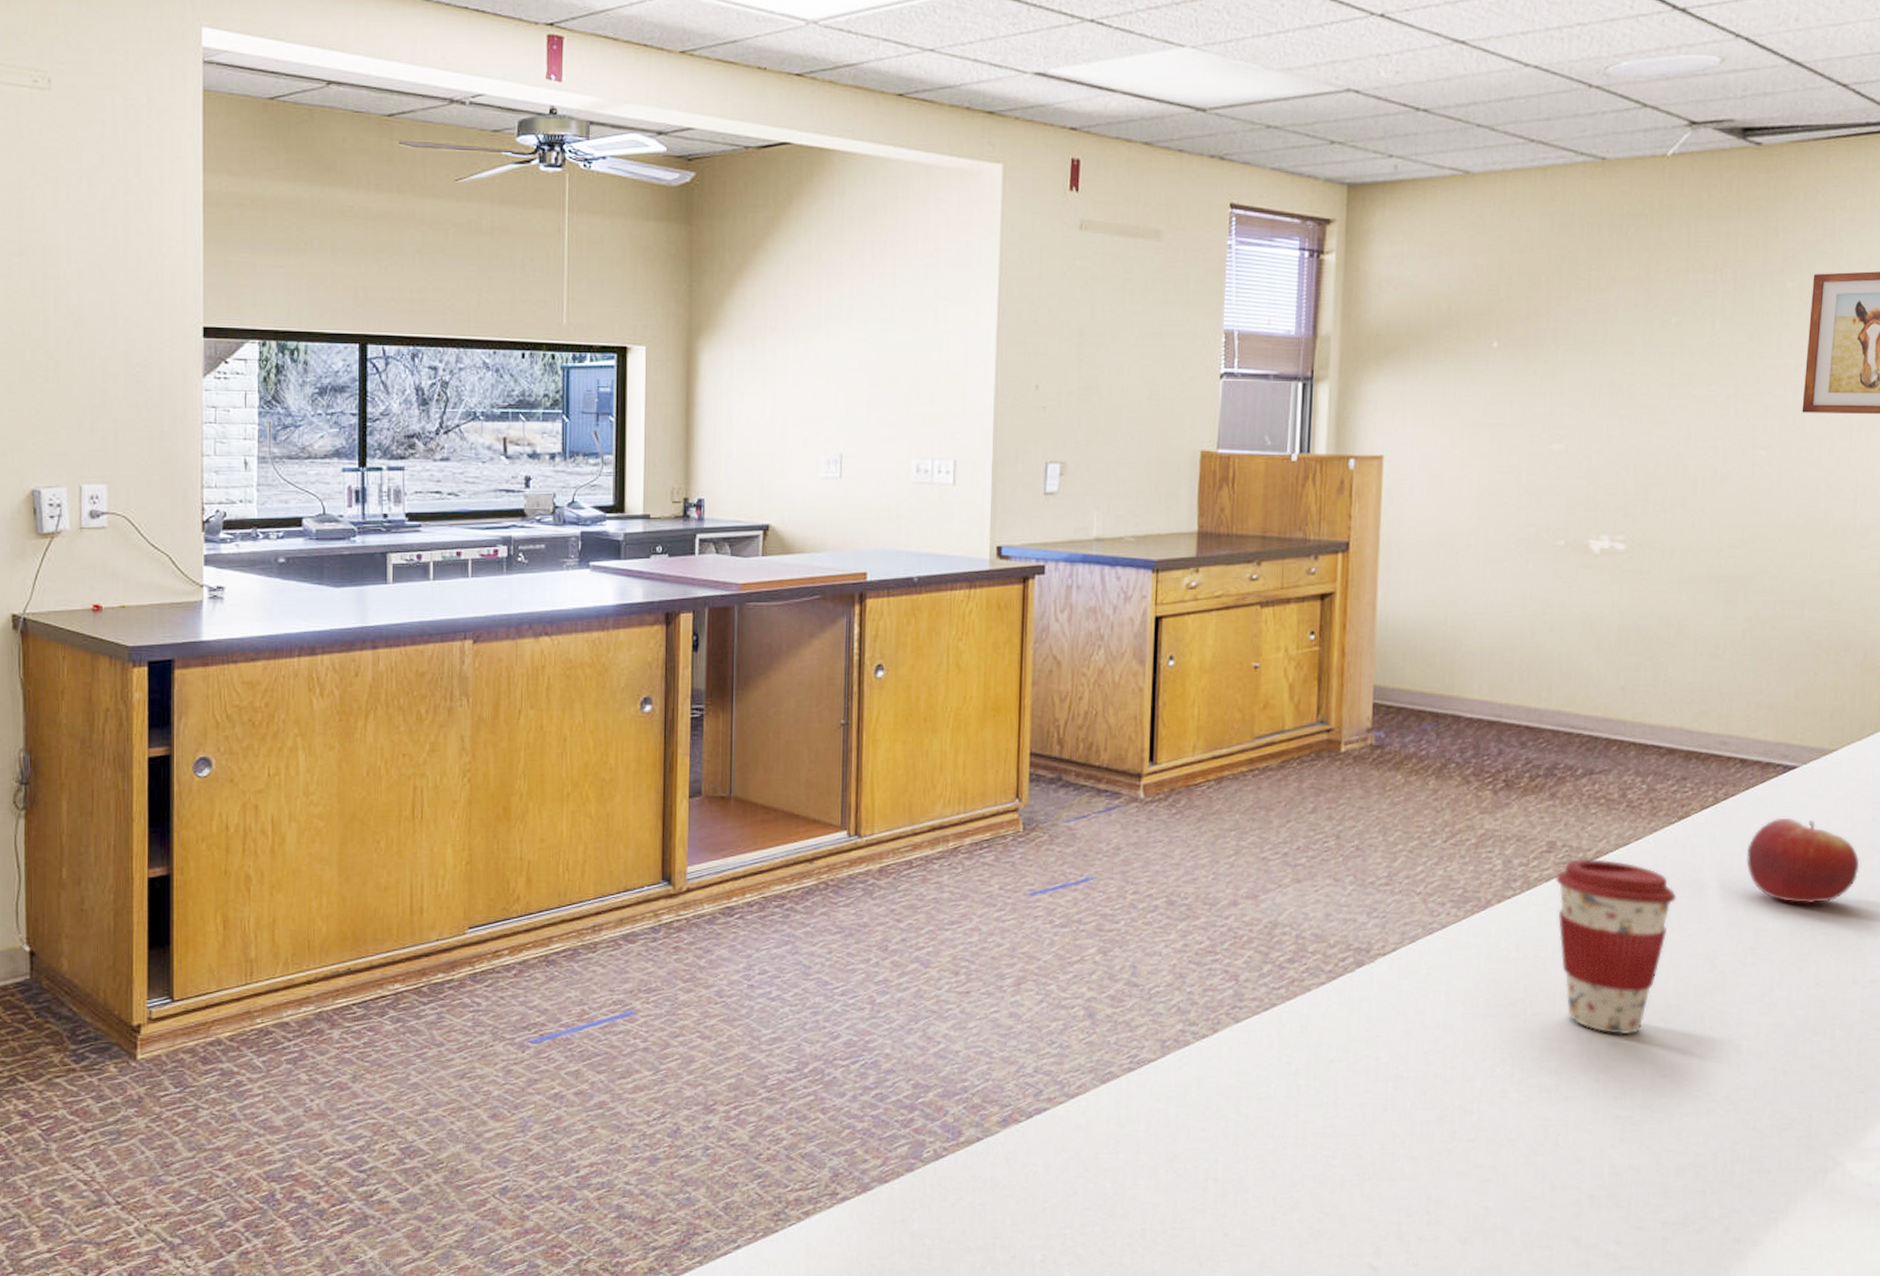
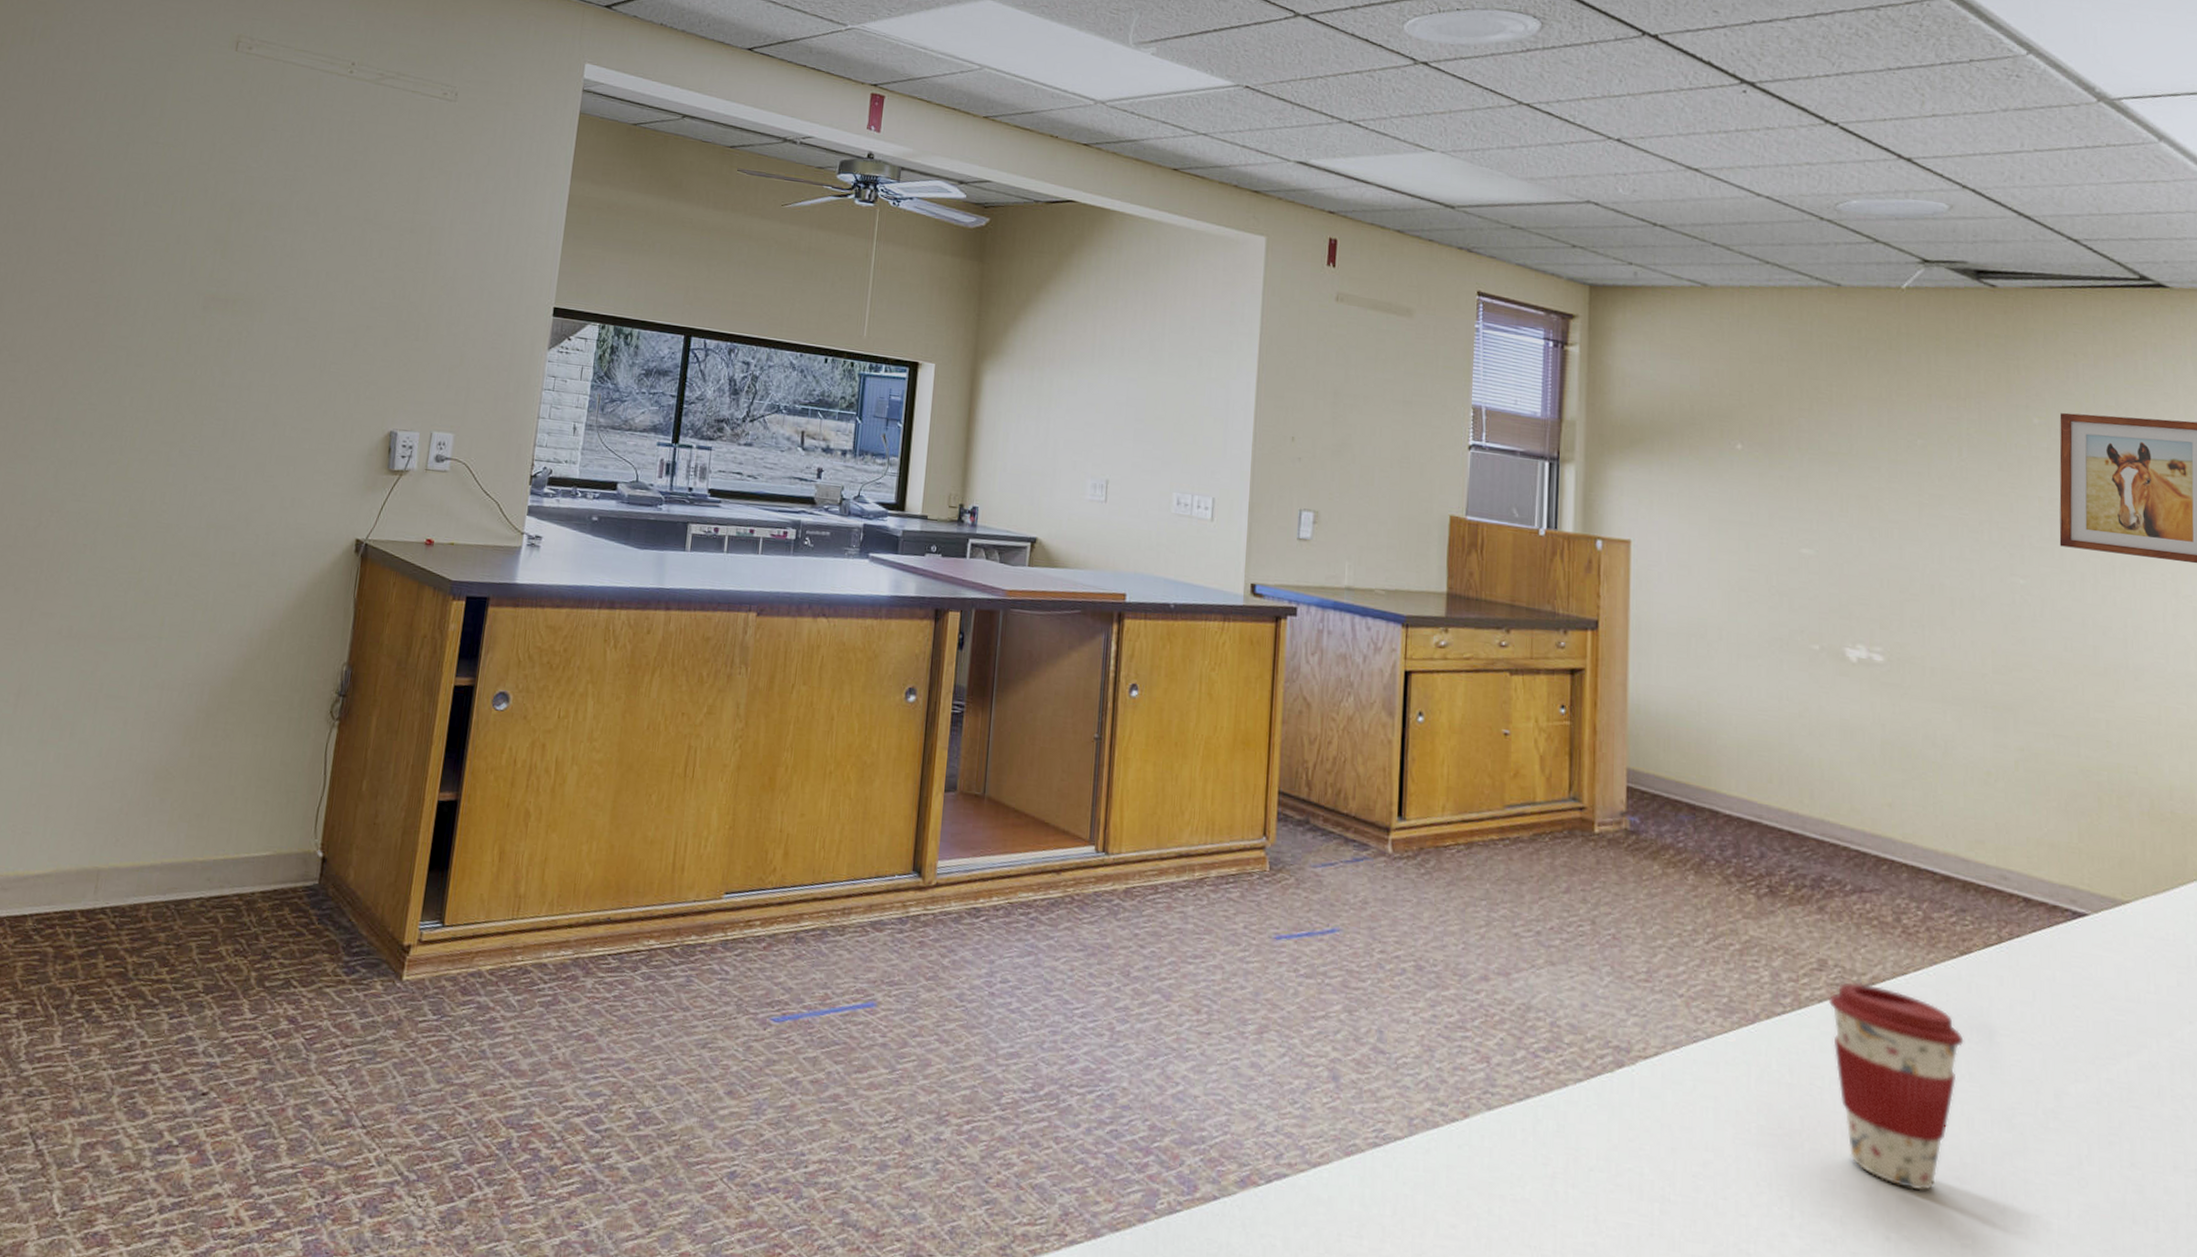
fruit: present [1746,817,1860,904] -> none [2038,967,2169,1072]

